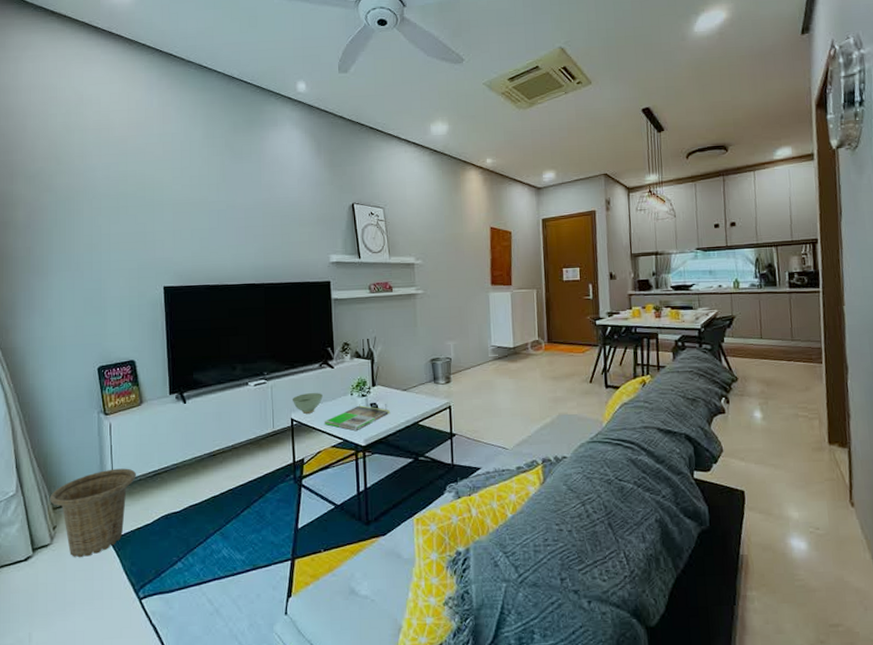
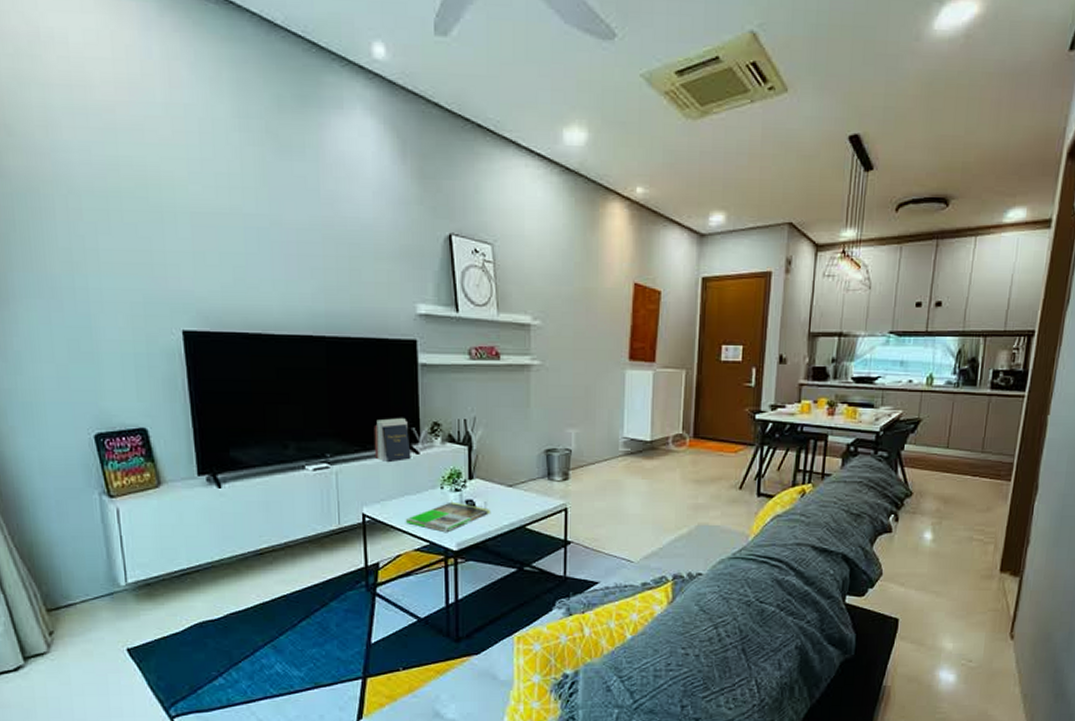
basket: present [50,468,136,557] -> none [41,565,158,668]
bowl: present [292,393,323,414] -> none [363,484,404,508]
books: none [299,341,328,377] -> present [374,418,411,463]

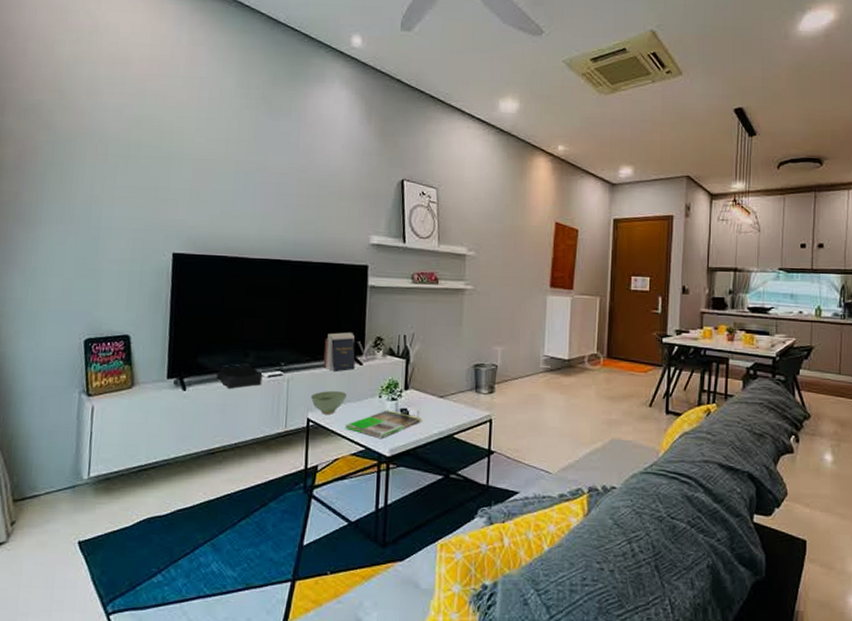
game console: none [254,456,307,486] -> present [216,363,263,390]
bowl: none [363,484,404,508] -> present [310,391,347,414]

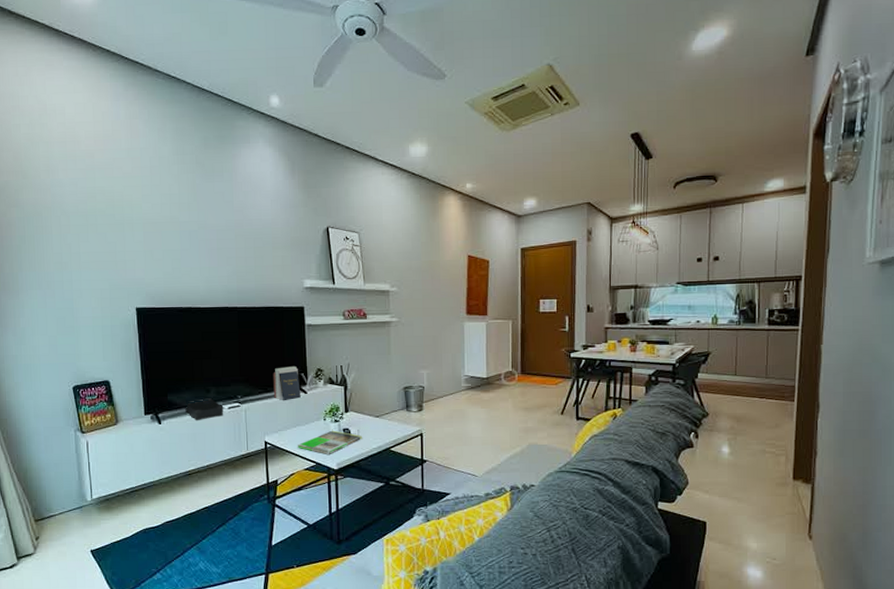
bowl: present [310,391,347,414] -> none [265,417,296,437]

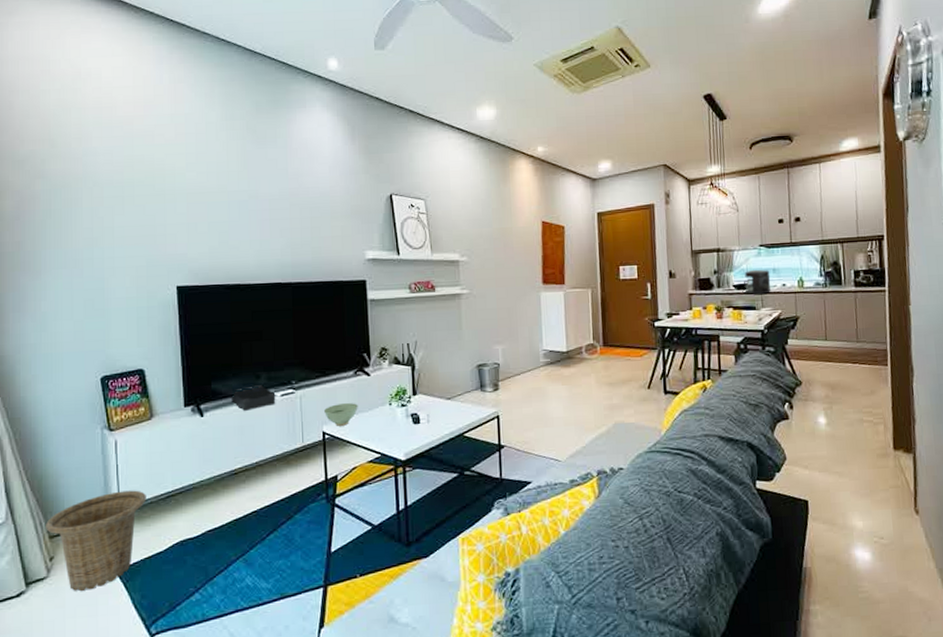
basket: none [31,484,114,566] -> present [46,490,146,591]
bowl: none [265,417,296,437] -> present [323,403,358,426]
books: present [273,366,301,401] -> none [332,346,364,385]
magazine: present [297,430,362,455] -> none [359,416,432,445]
coffee maker: none [657,306,686,331] -> present [742,269,772,295]

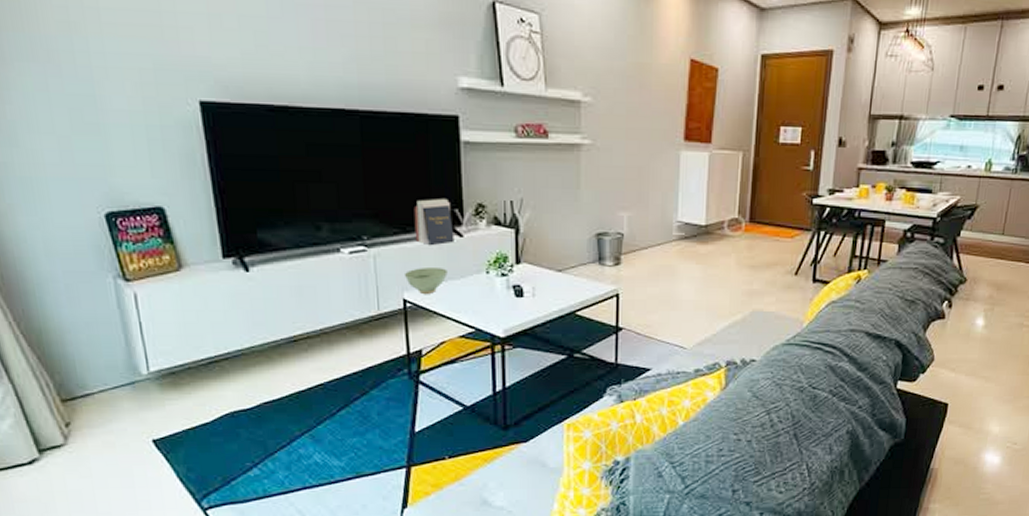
basket: present [46,490,146,591] -> none [54,353,183,461]
game console: present [231,385,276,412] -> none [284,238,343,270]
books: none [332,346,364,385] -> present [414,199,454,246]
coffee maker: present [742,269,772,295] -> none [920,145,957,176]

